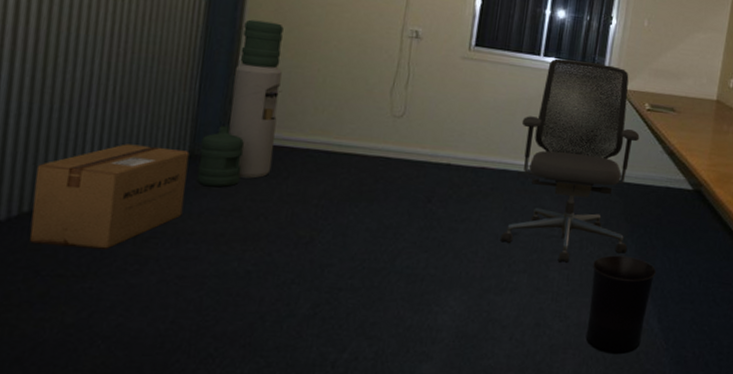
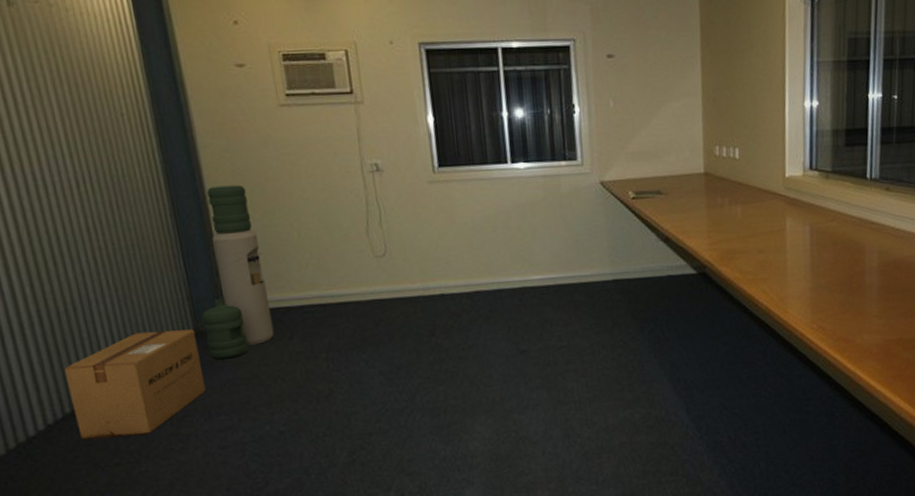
office chair: present [501,58,640,264] -> none [504,158,641,372]
waste bin: present [585,255,657,355] -> none [609,353,676,452]

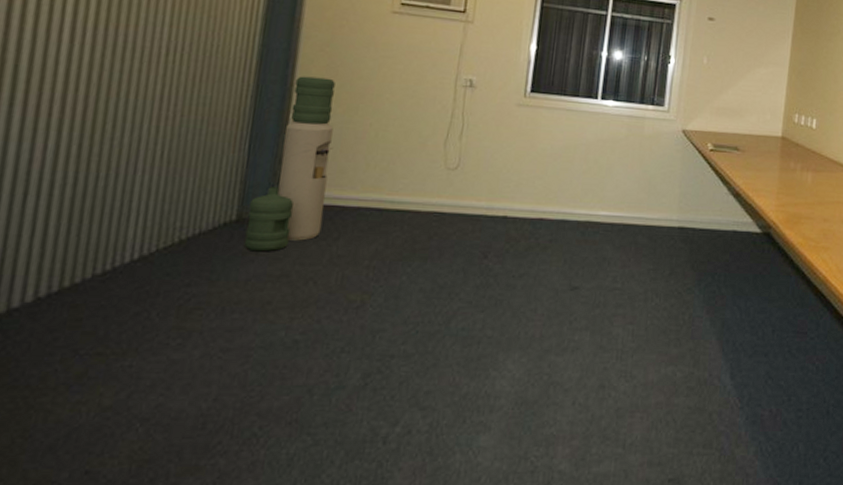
box: present [64,329,206,440] -> none [69,210,238,325]

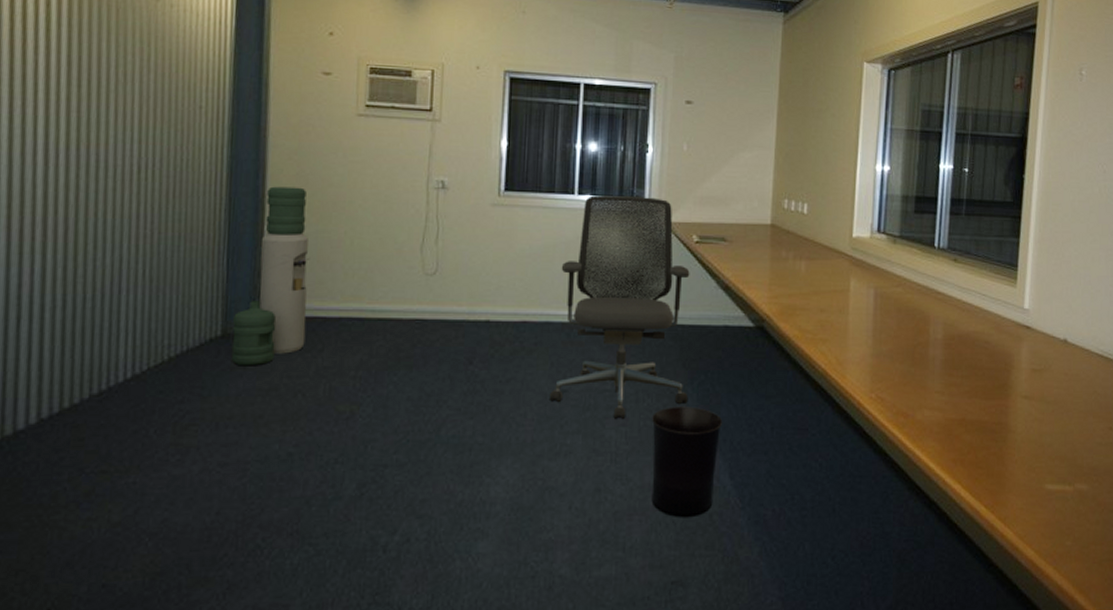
office chair: none [561,100,704,319] -> present [550,194,690,420]
waste bin: none [654,307,727,416] -> present [651,406,723,518]

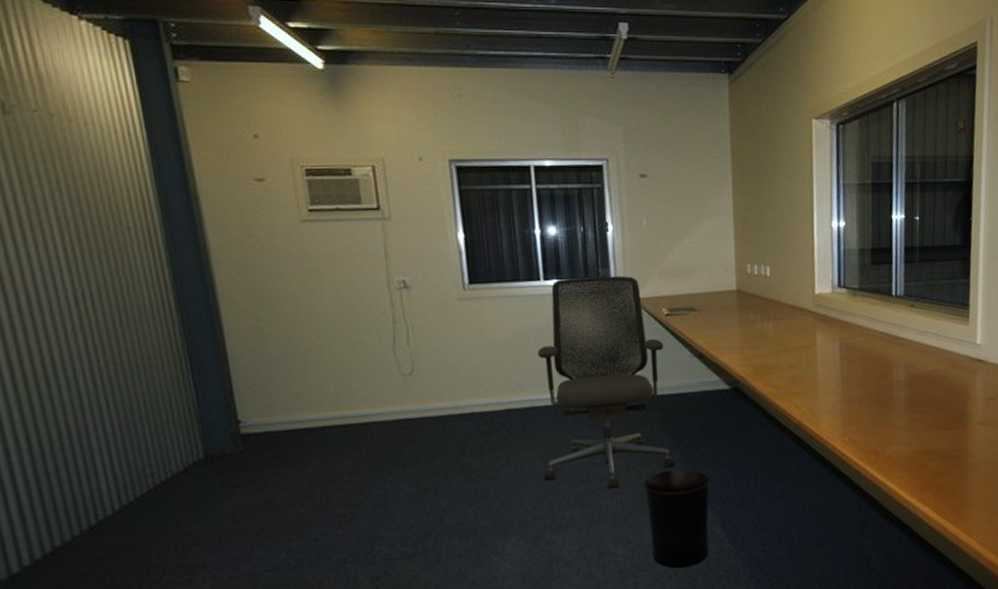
water cooler: present [231,186,310,366] -> none [213,302,293,485]

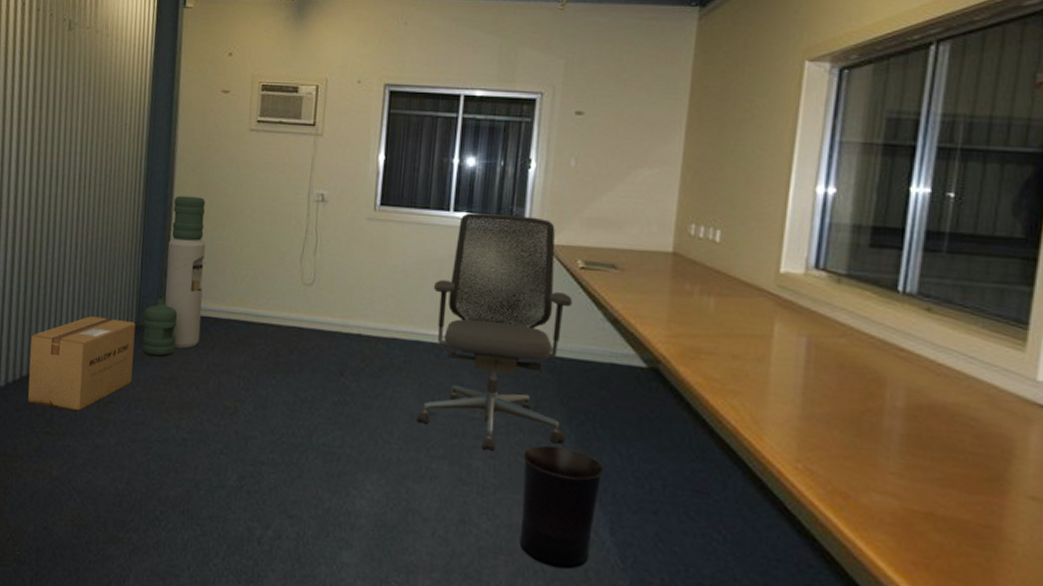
box: none [55,453,216,576] -> present [28,316,136,412]
water cooler: none [213,302,293,485] -> present [141,195,206,357]

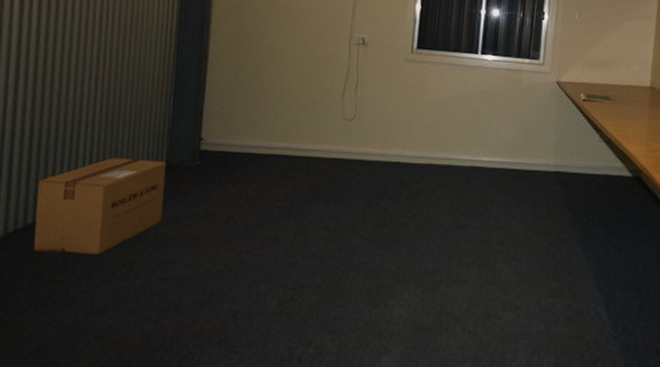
water cooler: present [141,195,206,357] -> none [173,37,245,194]
office chair: present [417,212,573,453] -> none [450,55,577,255]
waste bin: present [519,445,605,570] -> none [535,244,602,344]

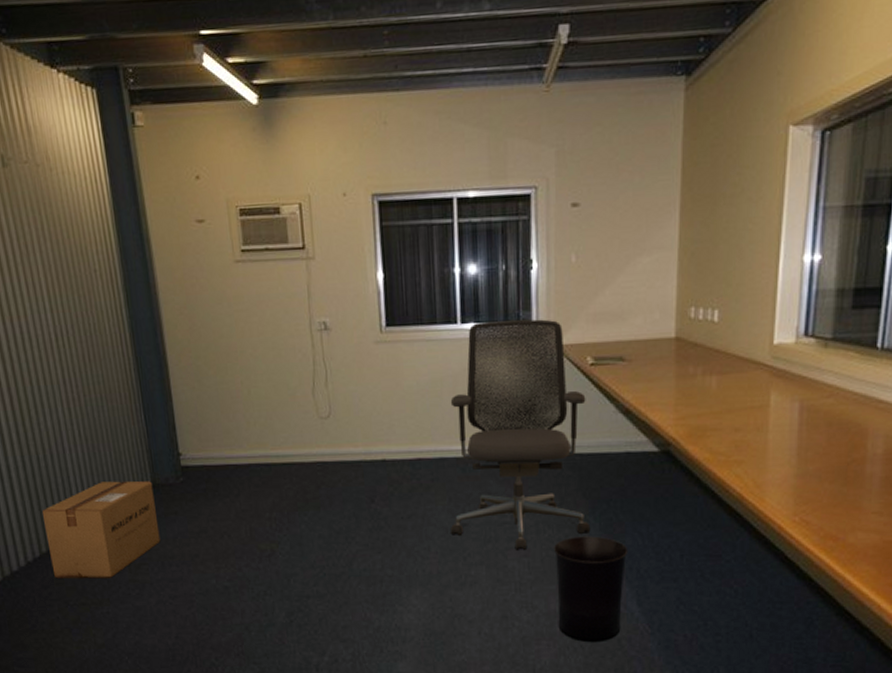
office chair: none [450,55,577,255] -> present [450,319,591,551]
waste bin: none [535,244,602,344] -> present [554,536,628,643]

